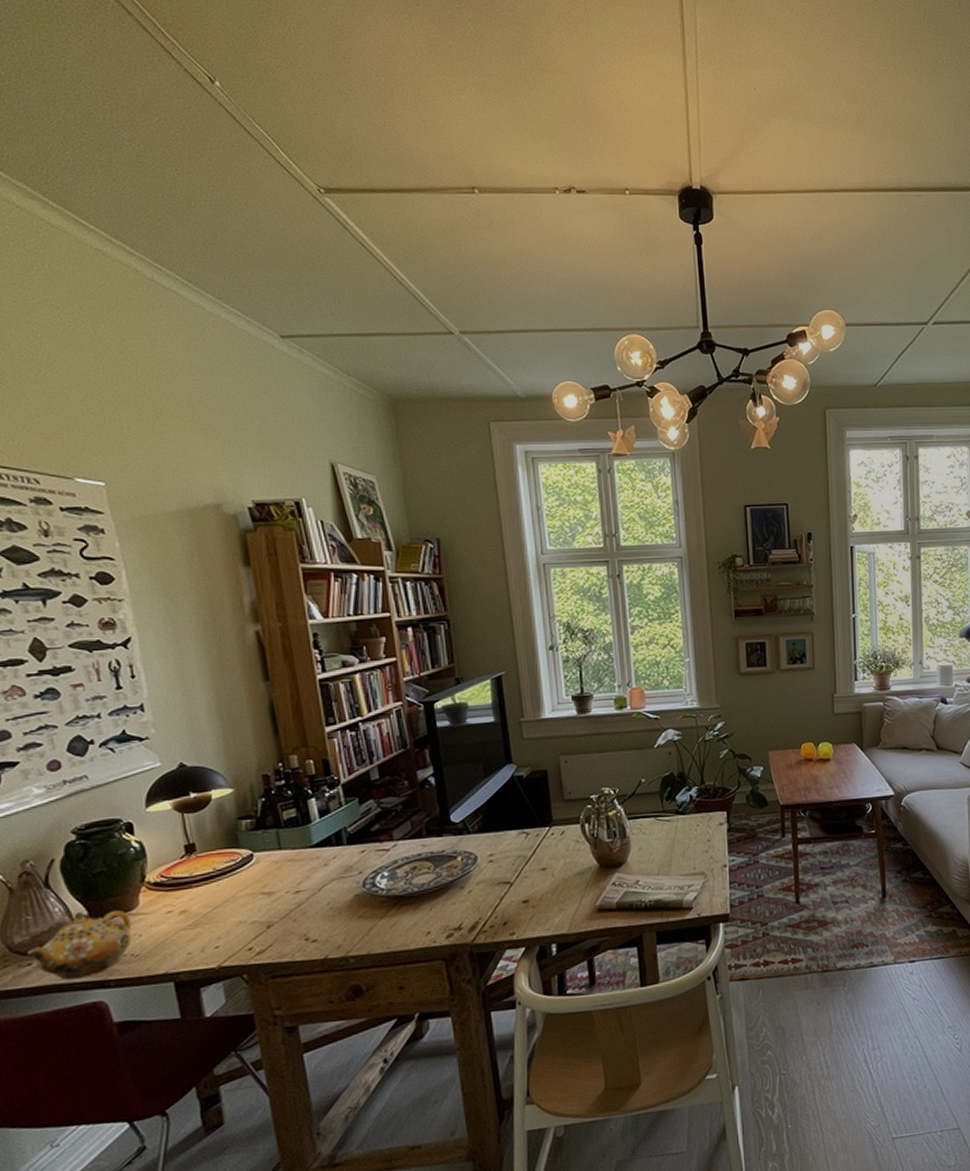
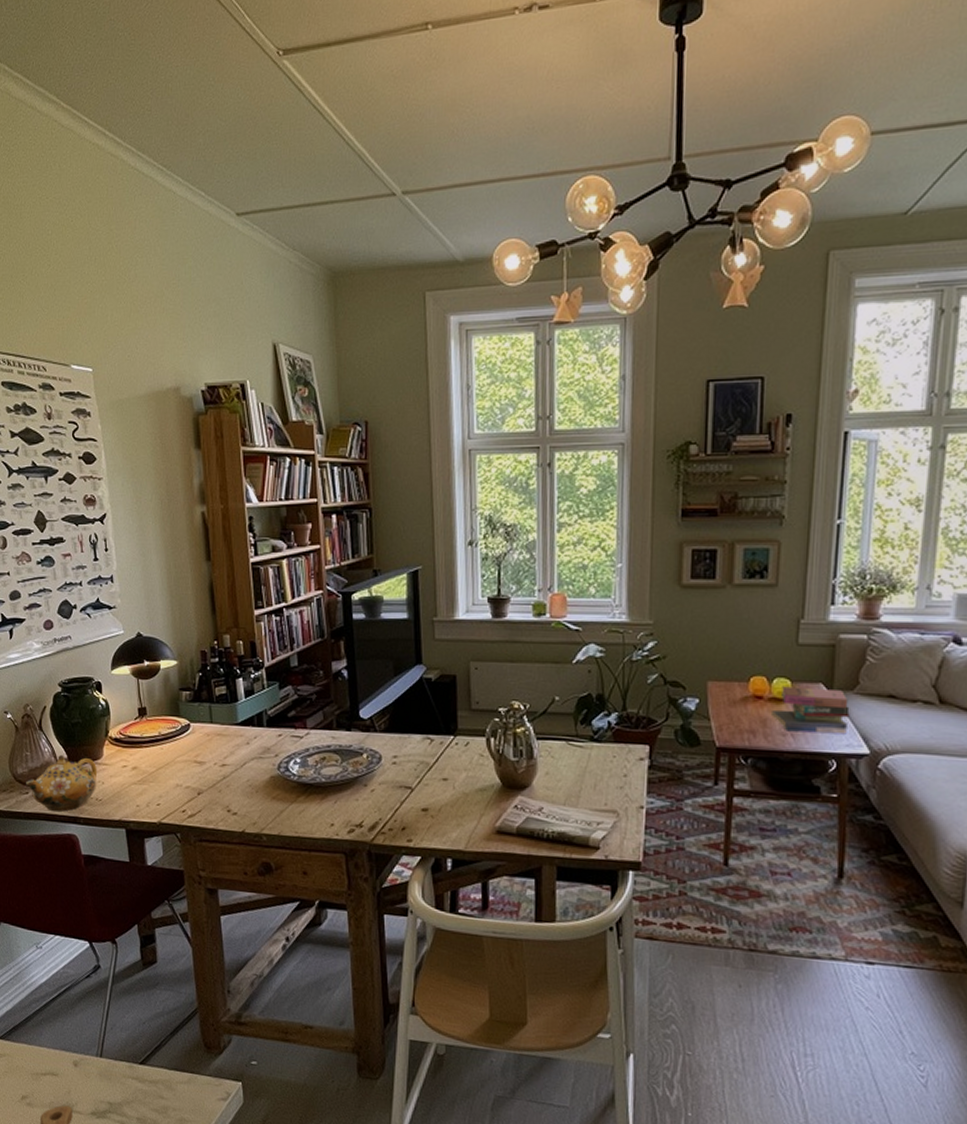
books: none [820,747,877,785] -> present [772,686,850,735]

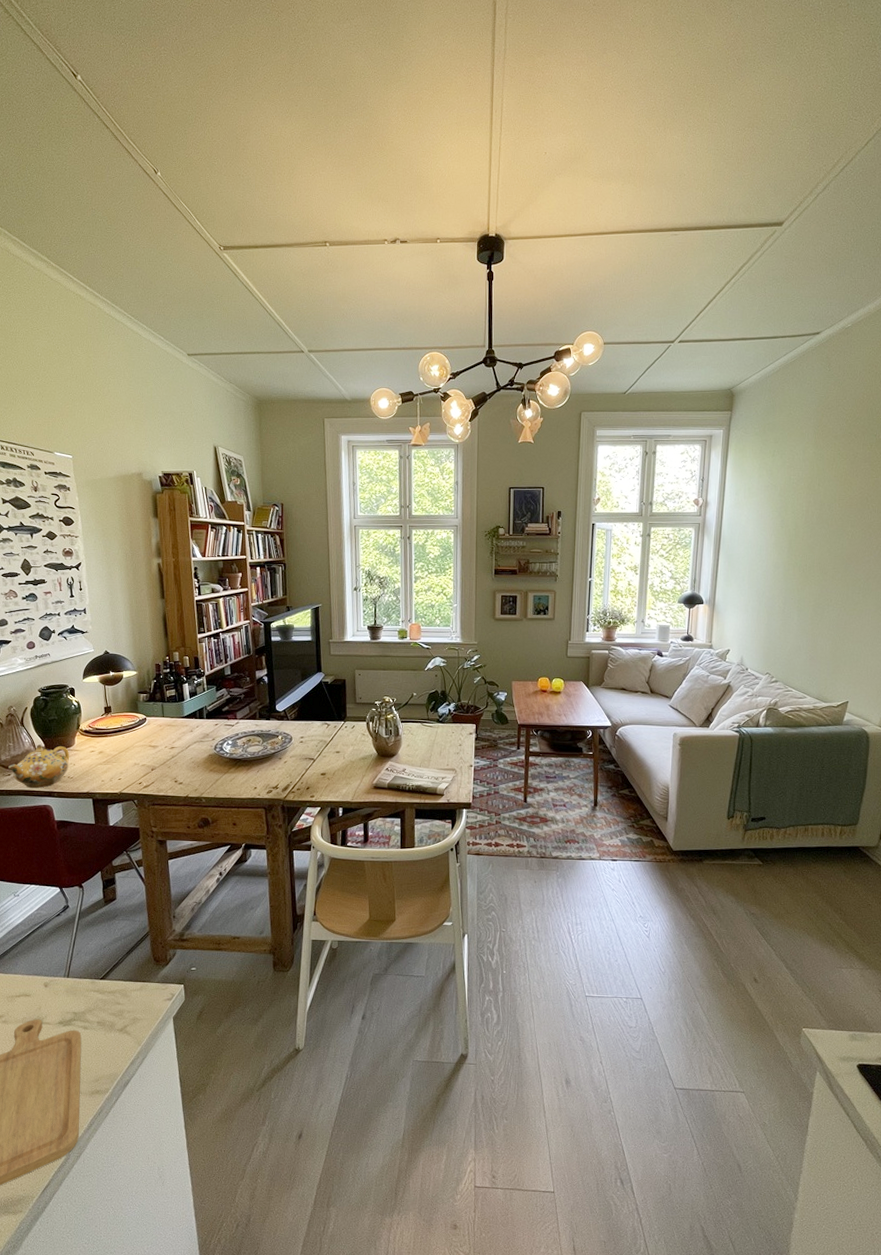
books: present [772,686,850,735] -> none [552,684,599,714]

